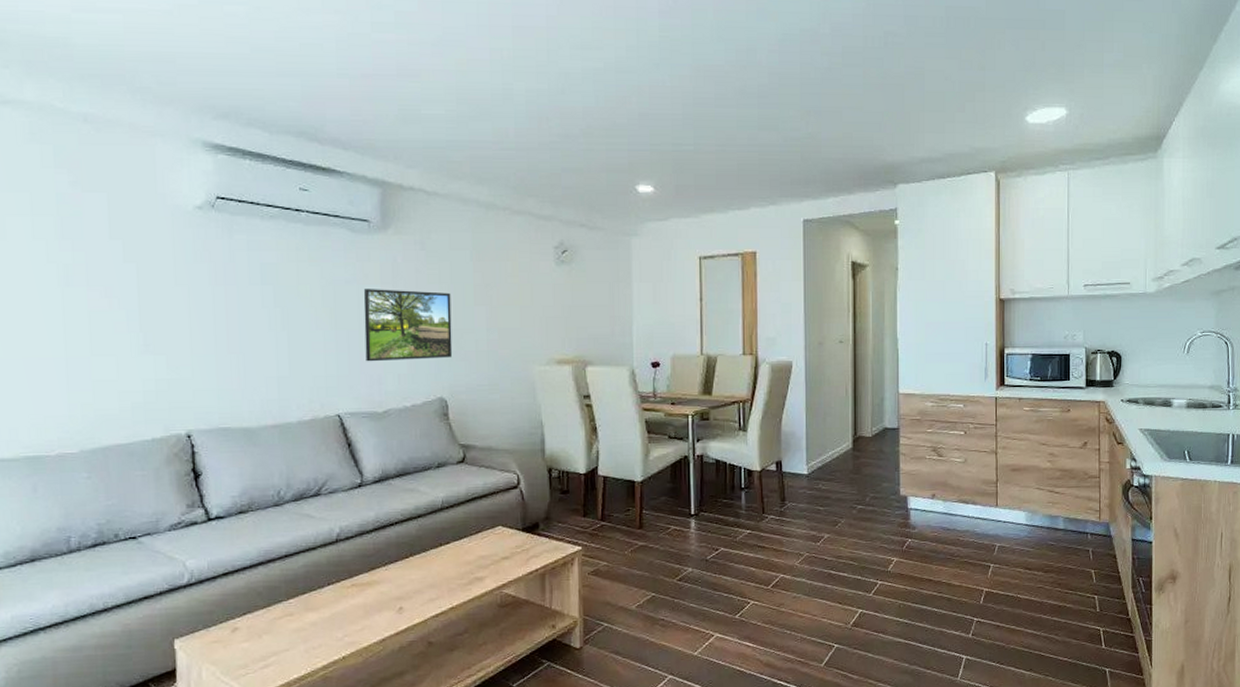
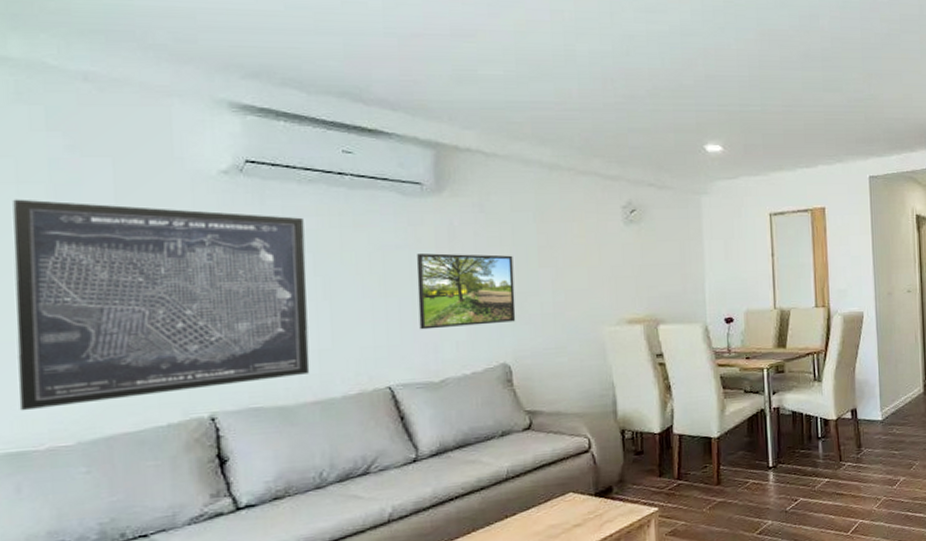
wall art: none [29,230,270,420] -> present [13,199,310,411]

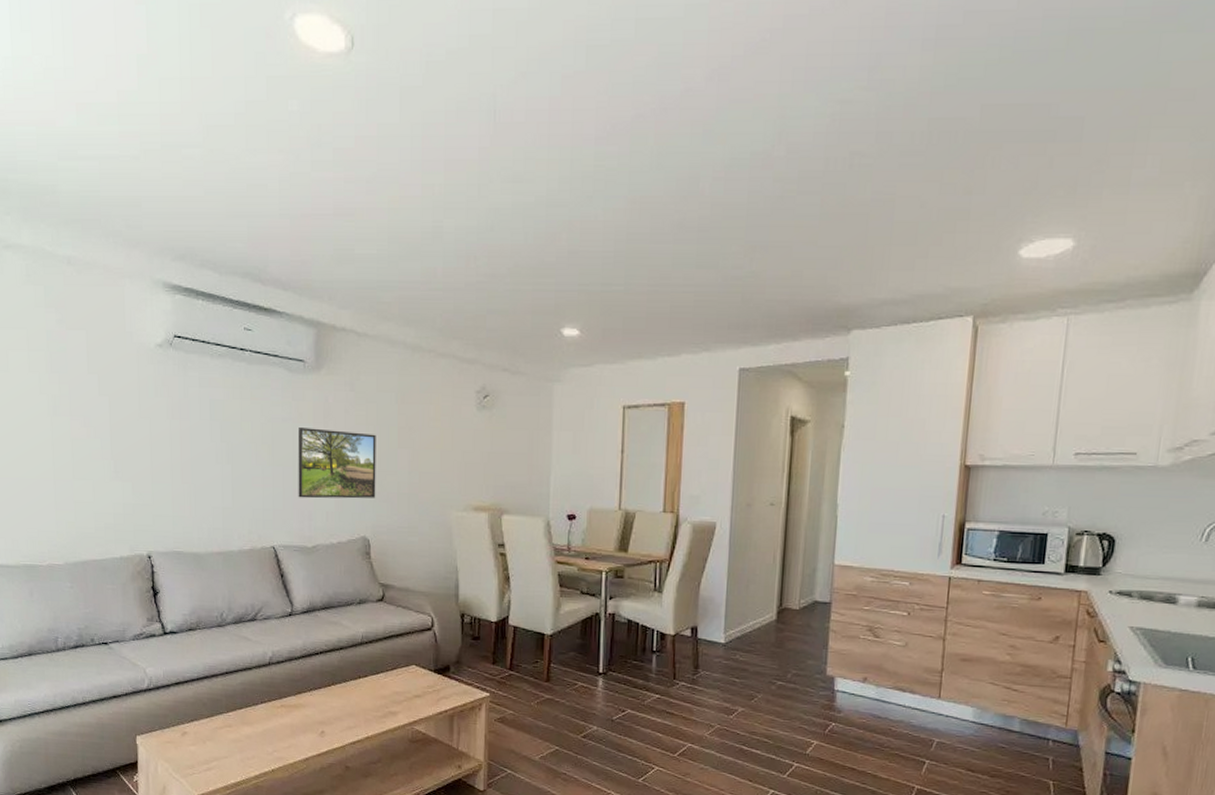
wall art: present [13,199,310,411] -> none [26,363,216,534]

